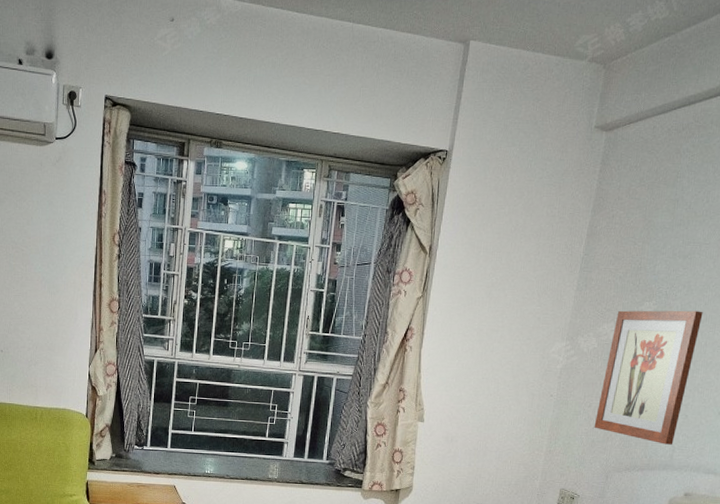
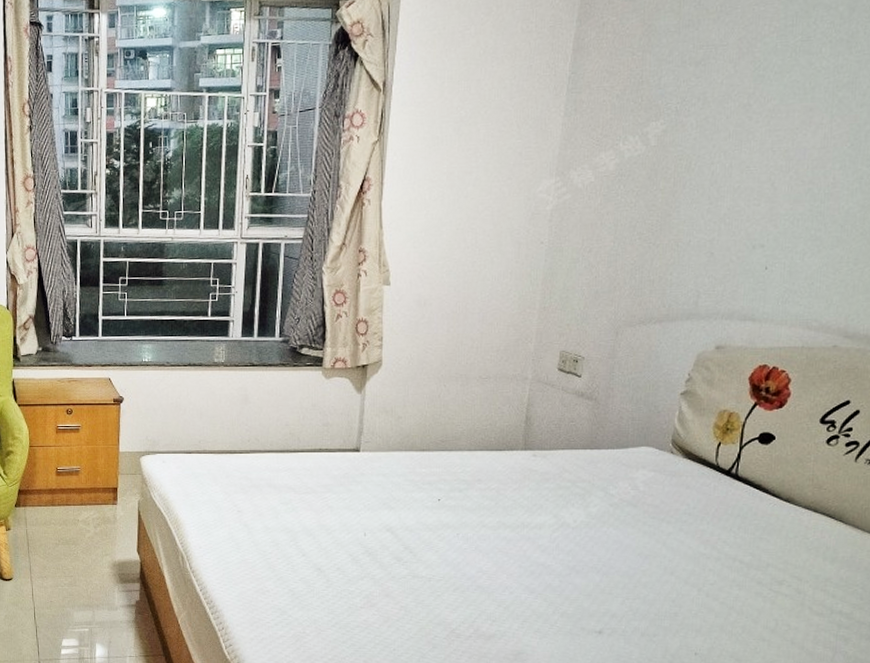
wall art: present [594,310,703,445] -> none [597,126,725,290]

